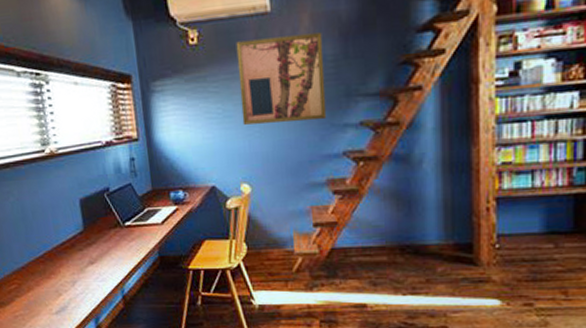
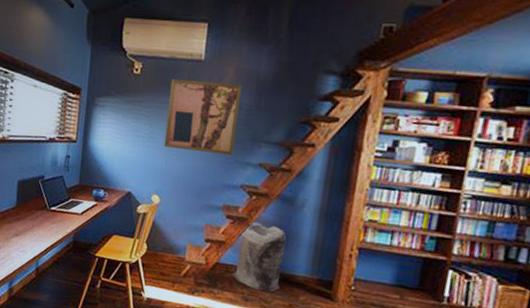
bag: none [352,192,412,271] -> present [232,222,287,292]

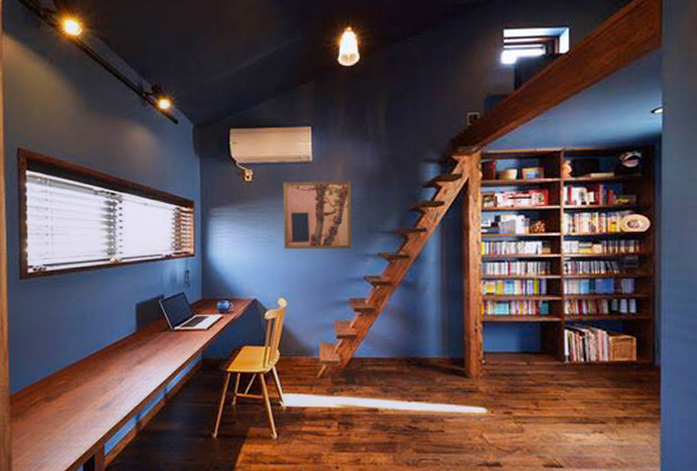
bag: present [232,222,287,292] -> none [368,311,416,380]

